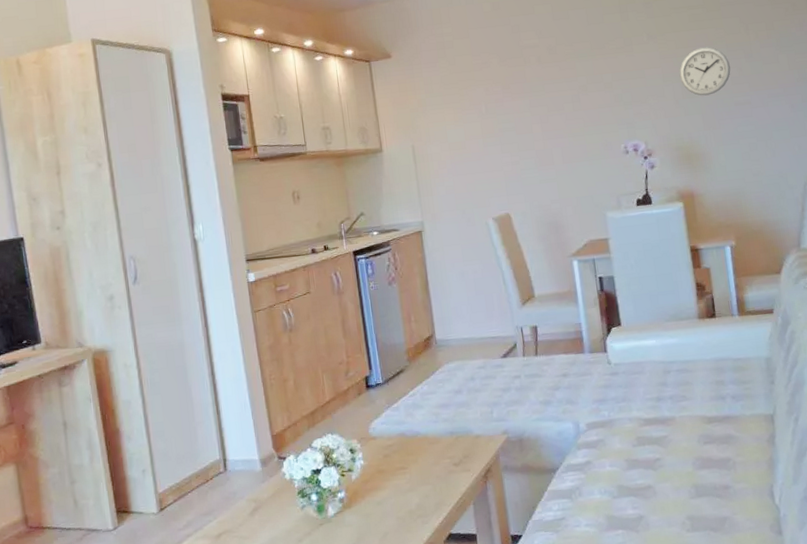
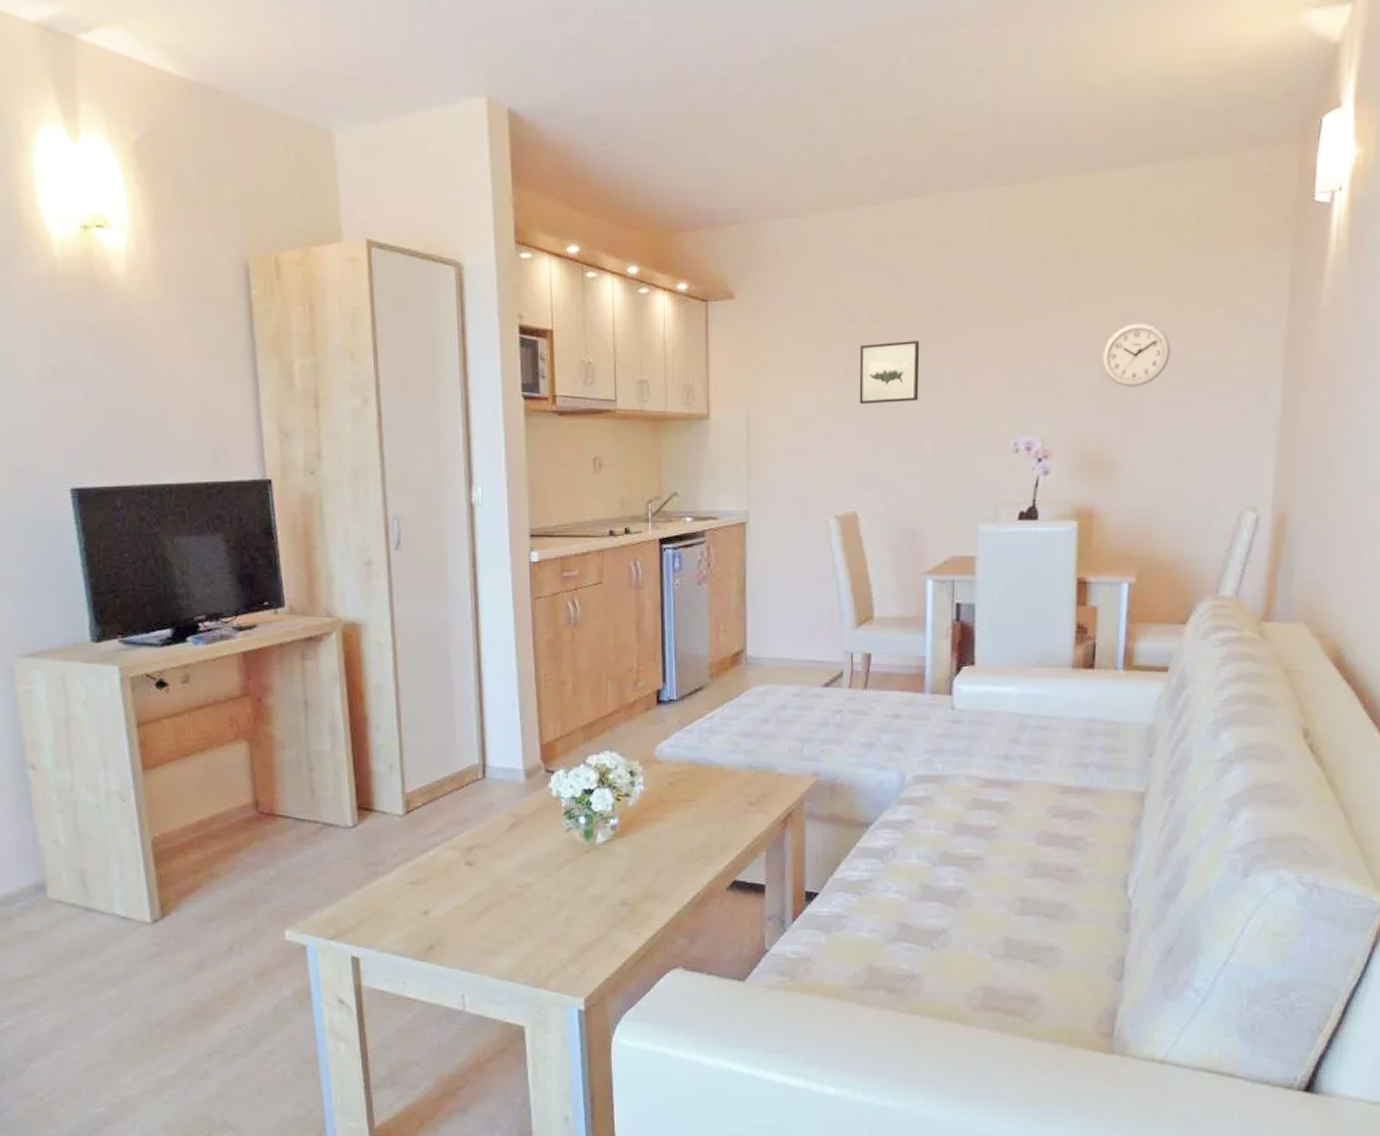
wall art: none [494,76,546,129] -> present [859,341,920,405]

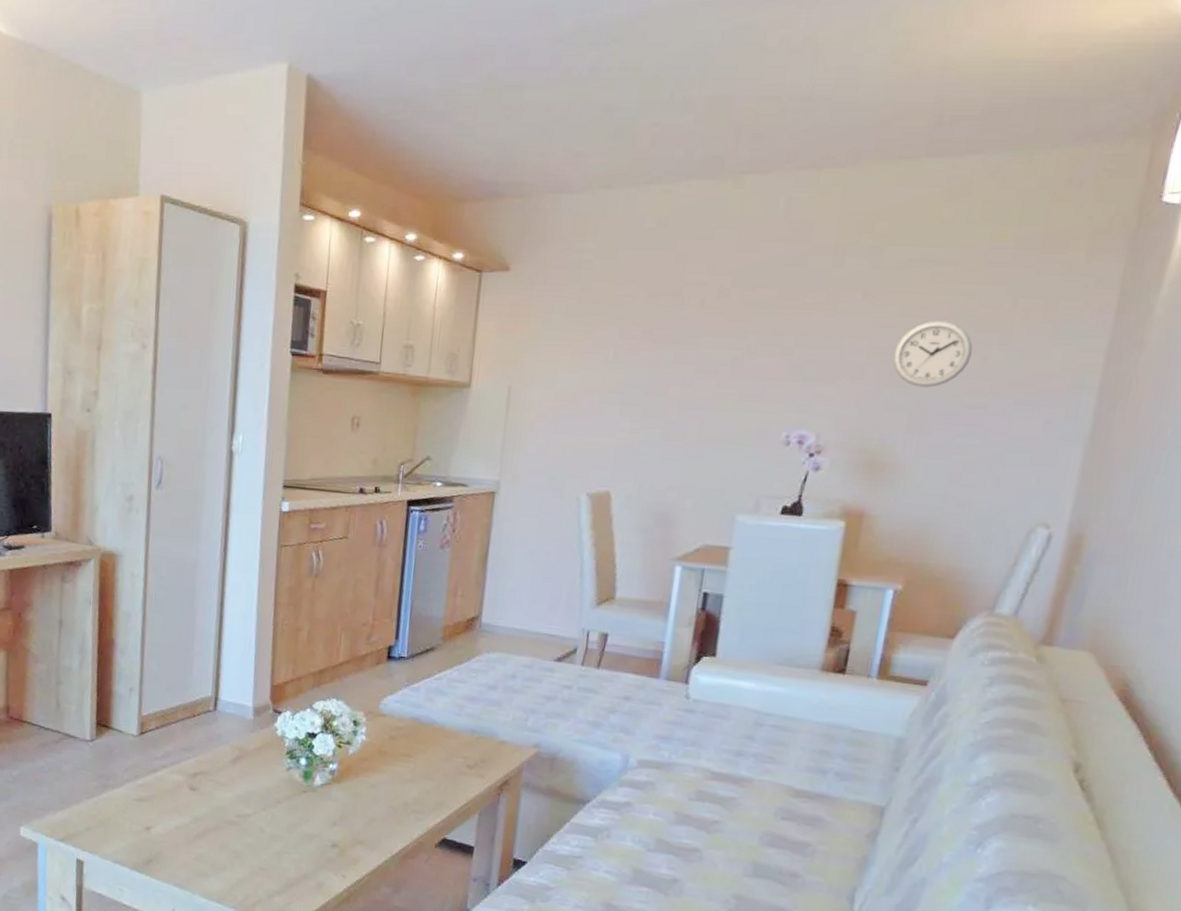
wall art: present [859,341,920,405] -> none [625,323,697,386]

